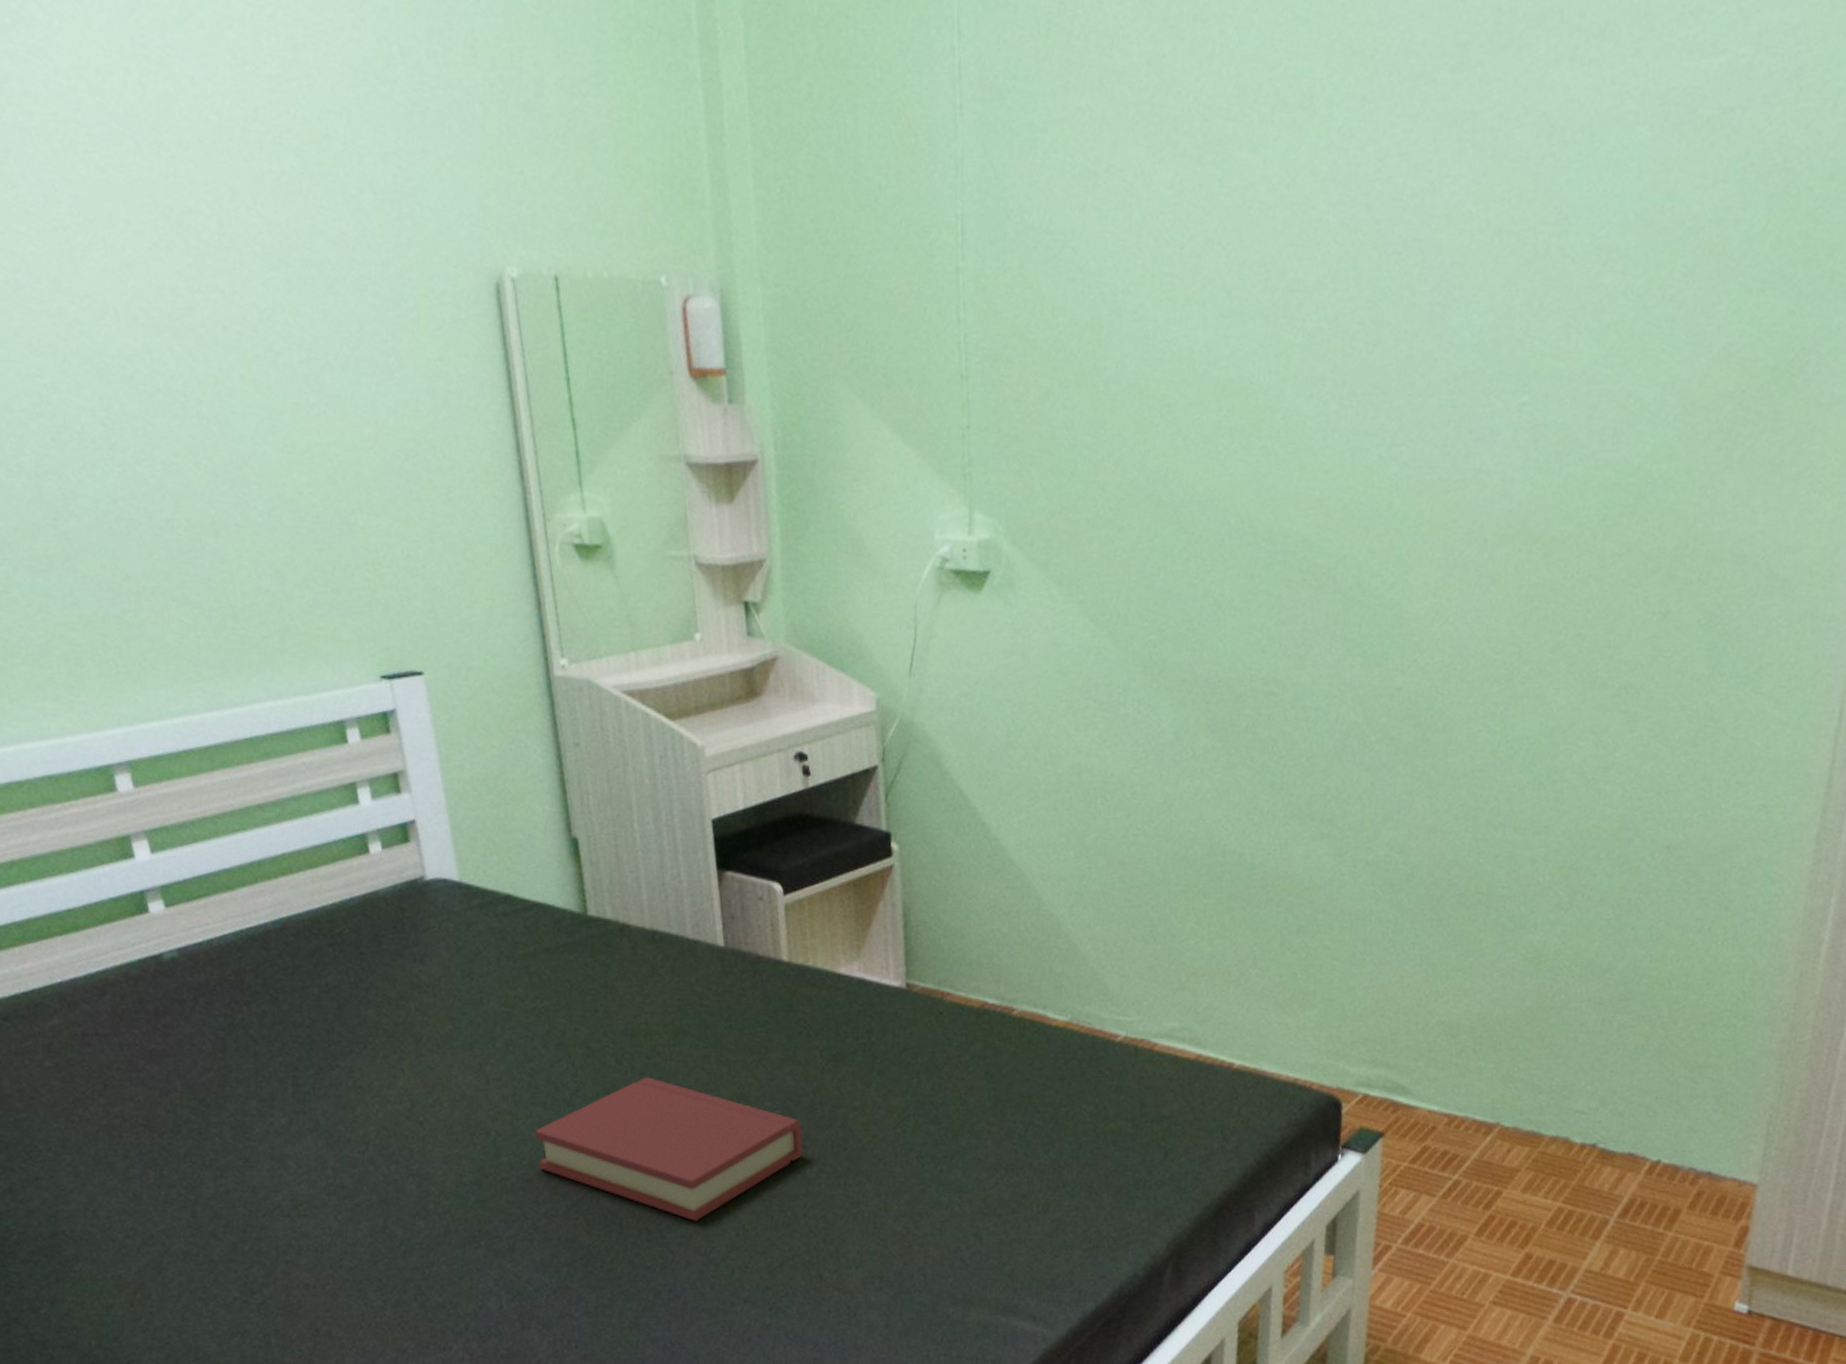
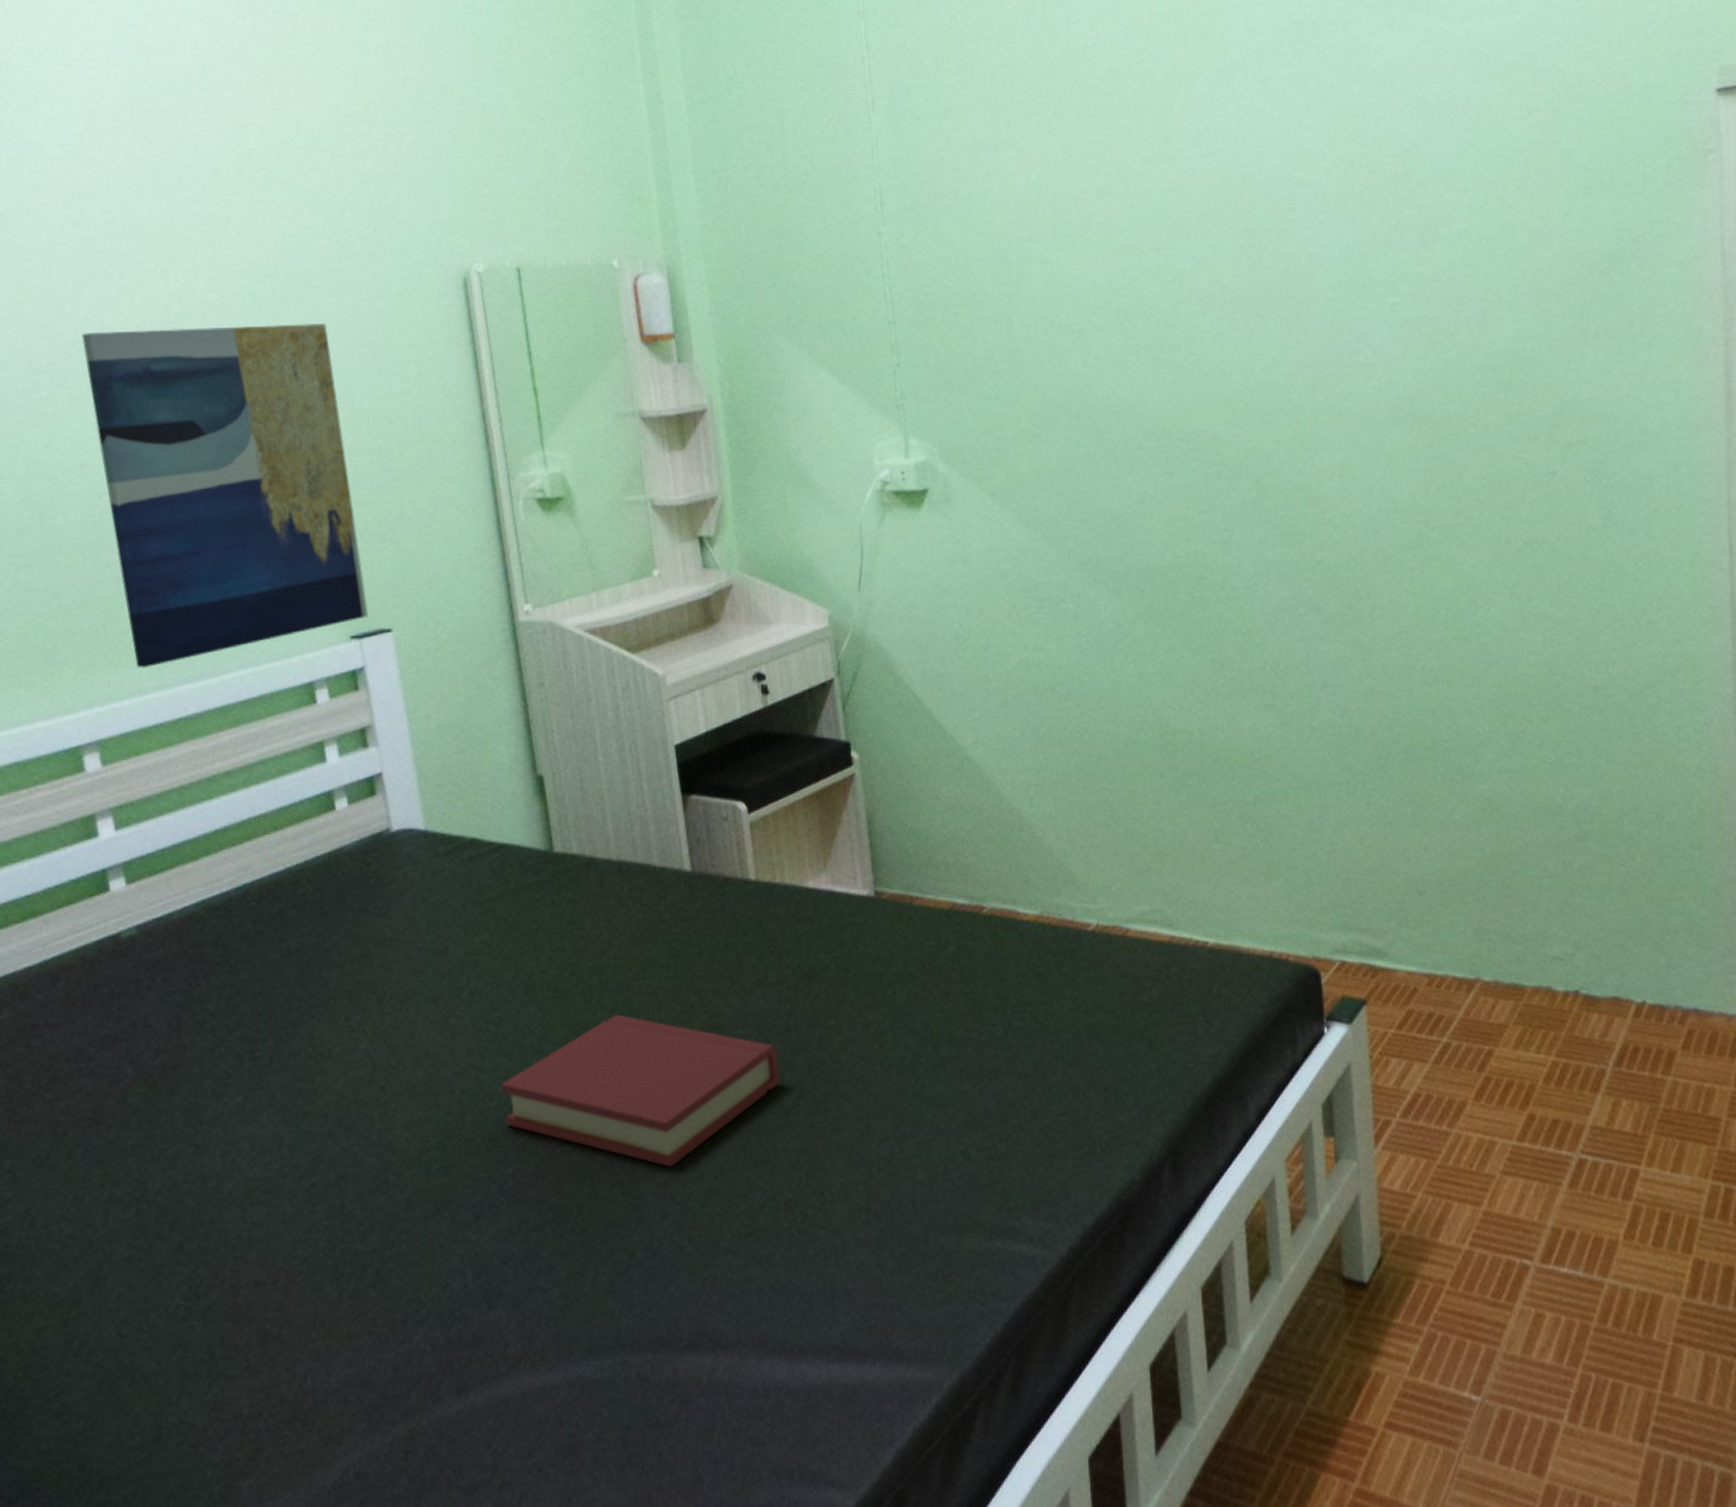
wall art: none [82,312,399,691] -> present [81,323,368,668]

